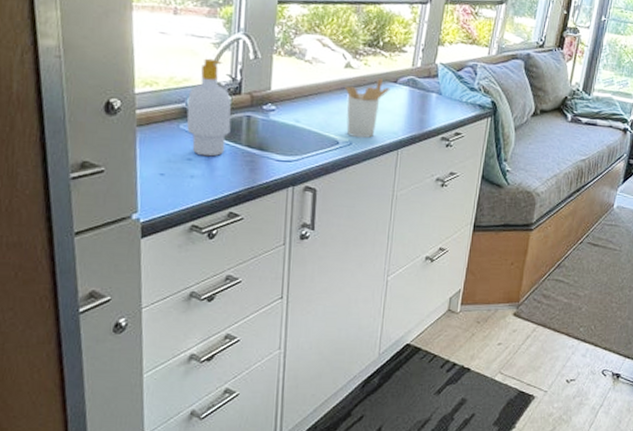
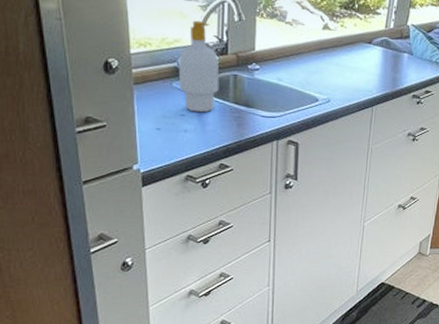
utensil holder: present [345,77,390,139] -> none [323,38,365,96]

